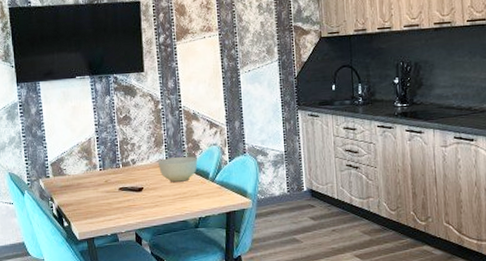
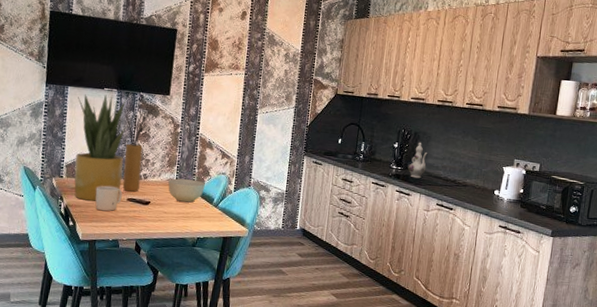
planter: none [51,82,111,198] -> present [74,94,128,201]
mug: none [85,177,114,206] -> present [95,185,123,212]
vase: none [102,85,131,181] -> present [122,103,154,192]
ewer: none [413,72,435,113] -> present [407,142,428,179]

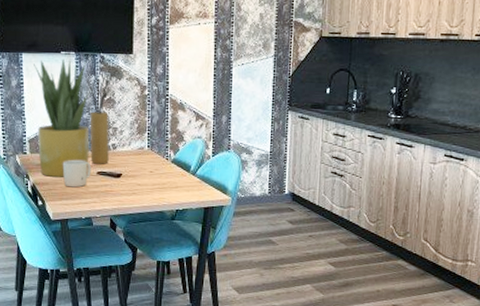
bowl: present [167,178,206,203] -> none [139,145,181,172]
ewer: present [407,142,428,179] -> none [408,84,432,127]

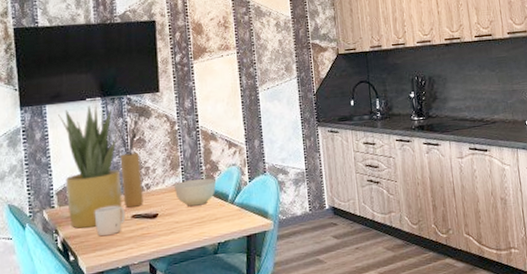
bowl: none [139,145,181,172] -> present [173,177,217,207]

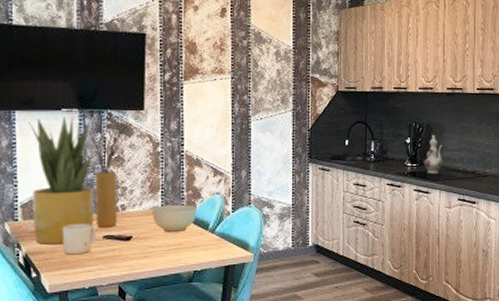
ewer: none [429,86,450,126] -> present [423,134,443,174]

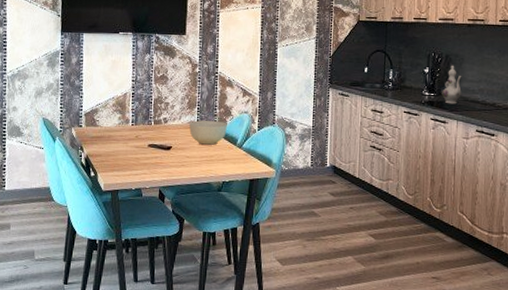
planter: present [29,116,96,245] -> none [93,39,145,149]
mug: present [62,223,97,255] -> none [115,132,143,160]
vase: present [92,122,126,227] -> none [142,45,170,137]

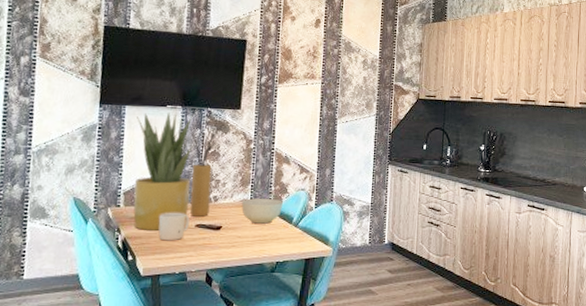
planter: none [93,39,145,149] -> present [133,112,194,231]
mug: none [115,132,143,160] -> present [158,212,190,241]
vase: none [142,45,170,137] -> present [189,119,223,217]
ewer: present [441,65,462,104] -> none [495,142,515,181]

